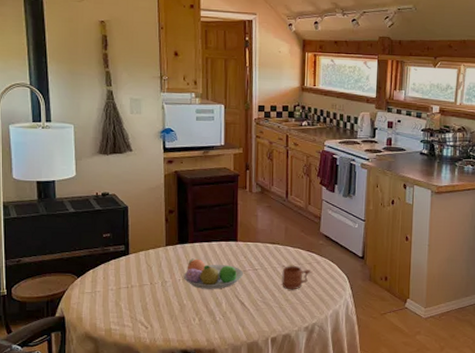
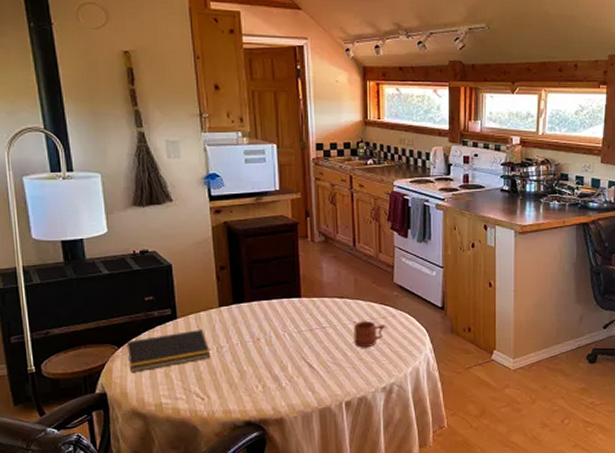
notepad: none [83,265,156,300] -> present [125,330,211,373]
fruit bowl: present [183,258,244,289] -> none [241,319,311,353]

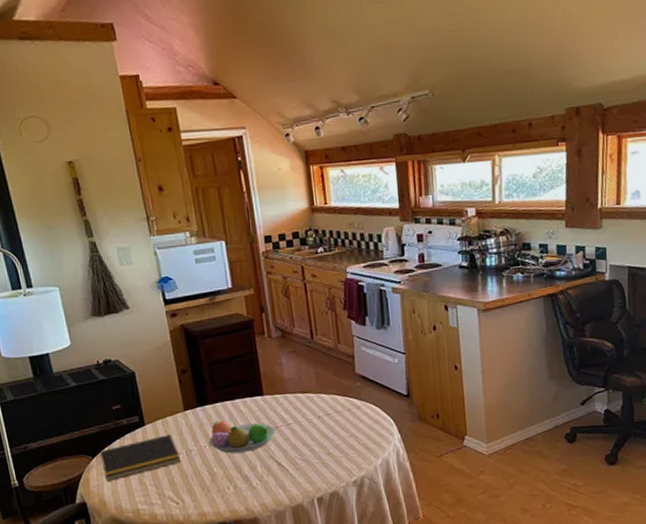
fruit bowl: none [241,319,311,353] -> present [208,420,276,454]
mug: present [353,321,389,348] -> none [318,414,355,442]

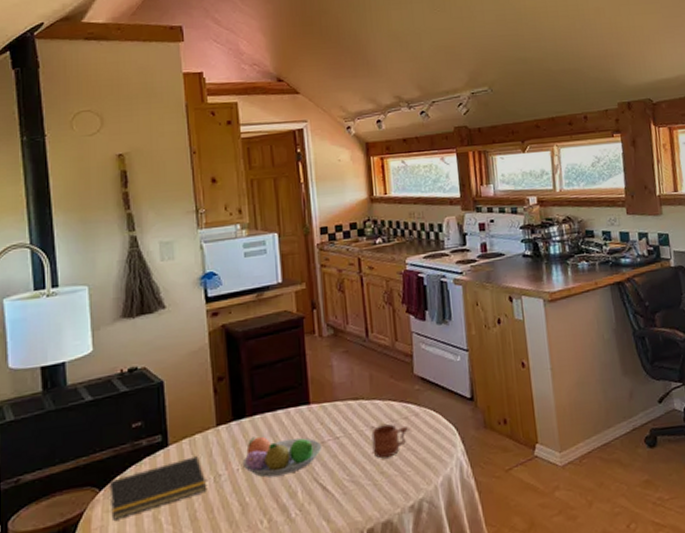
mug: none [318,414,355,442] -> present [371,424,413,458]

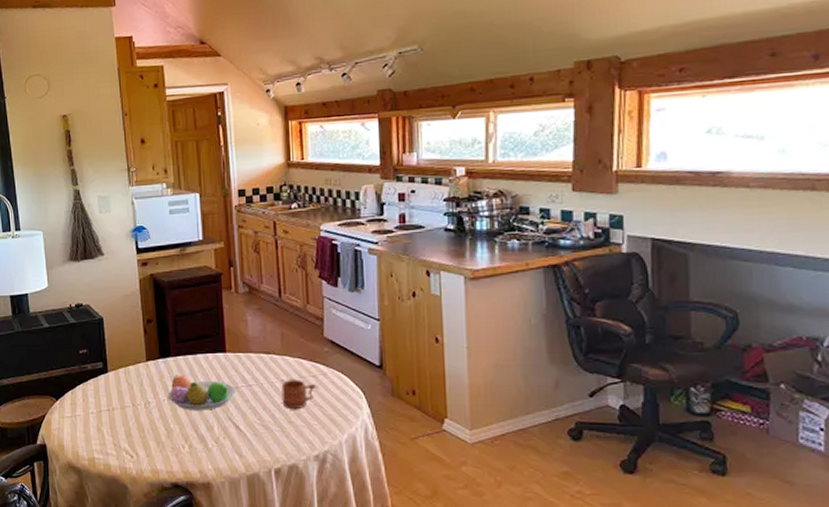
notepad: present [107,456,207,520] -> none [62,384,139,425]

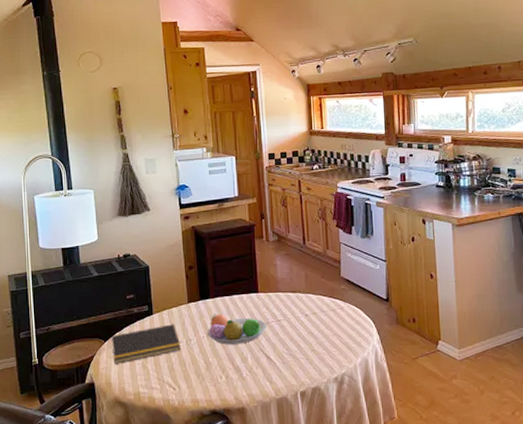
notepad: none [62,384,139,425] -> present [110,324,181,364]
mug: present [281,380,320,410] -> none [306,314,338,340]

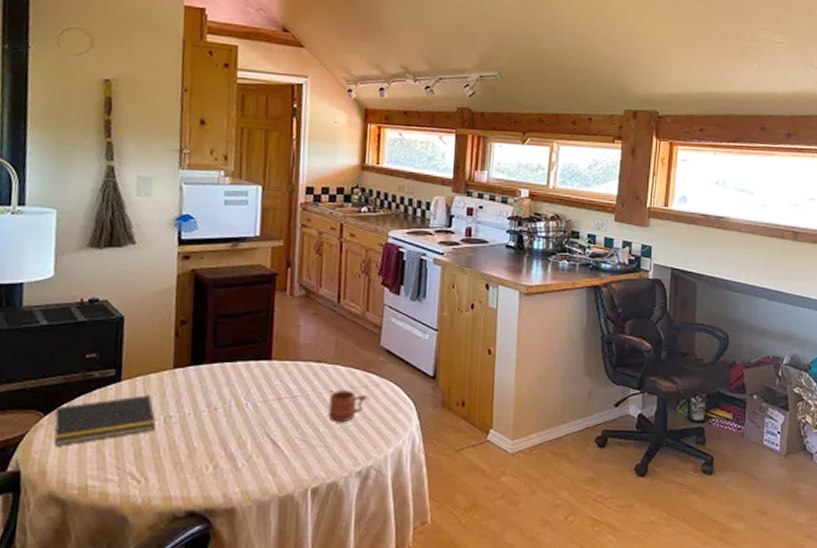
fruit bowl: present [207,313,267,345] -> none [195,384,279,425]
mug: none [306,314,338,340] -> present [328,391,371,423]

